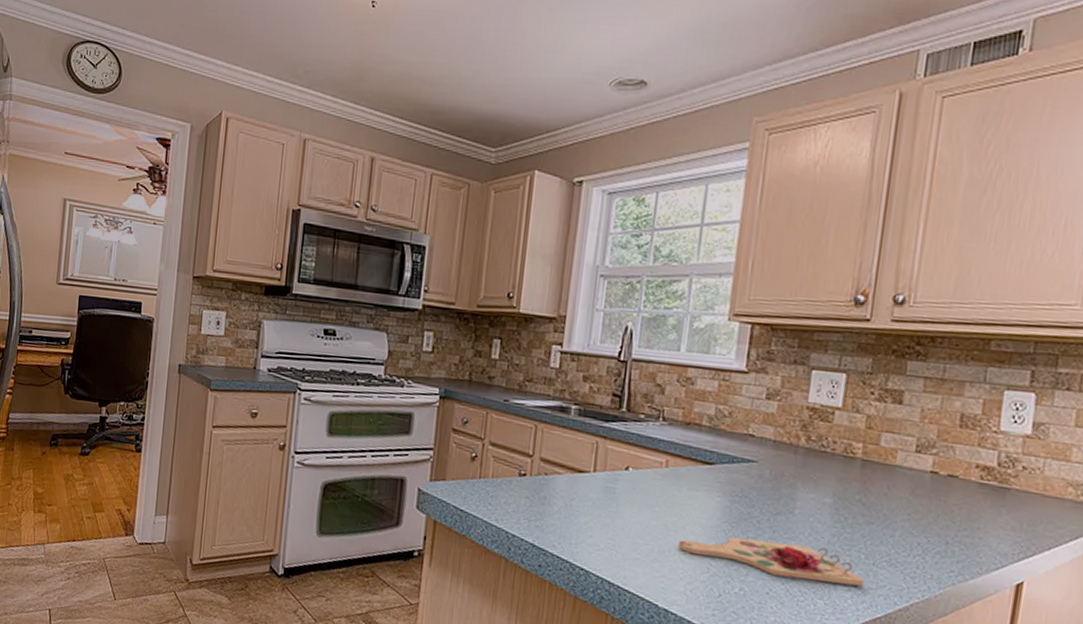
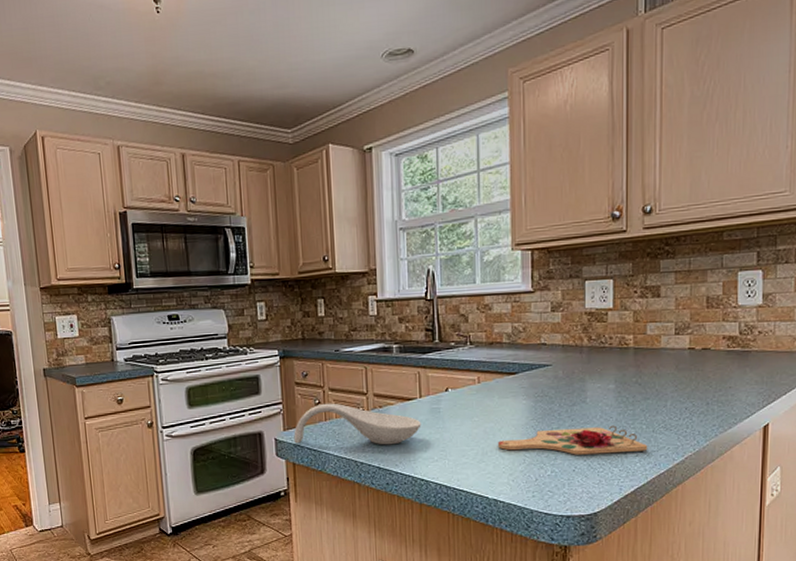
spoon rest: none [439,458,591,521] -> present [294,403,421,445]

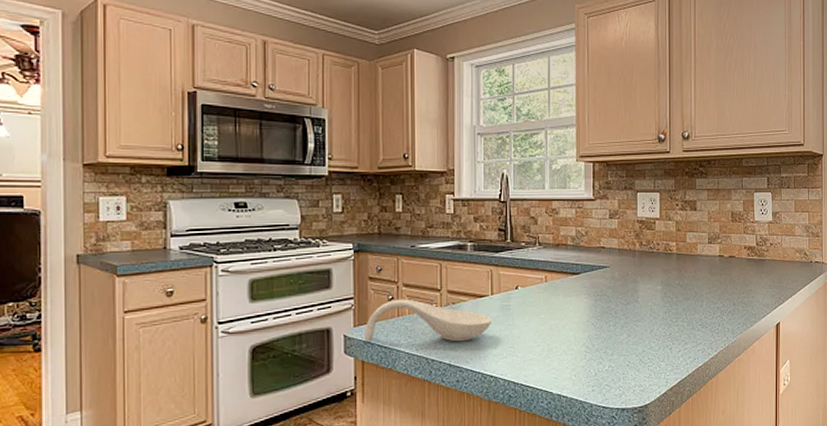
cutting board: present [498,425,648,455] -> none [562,323,689,351]

